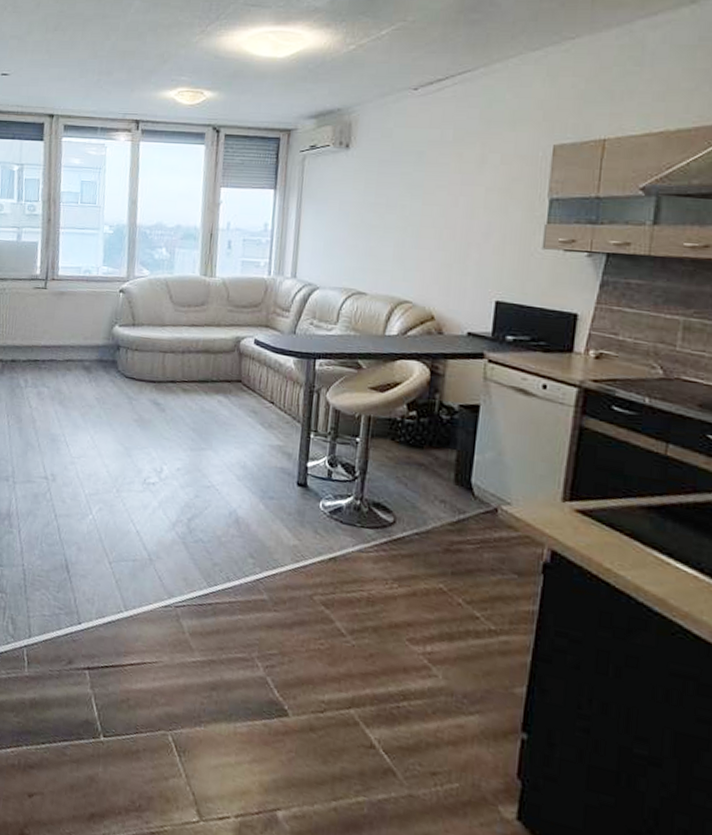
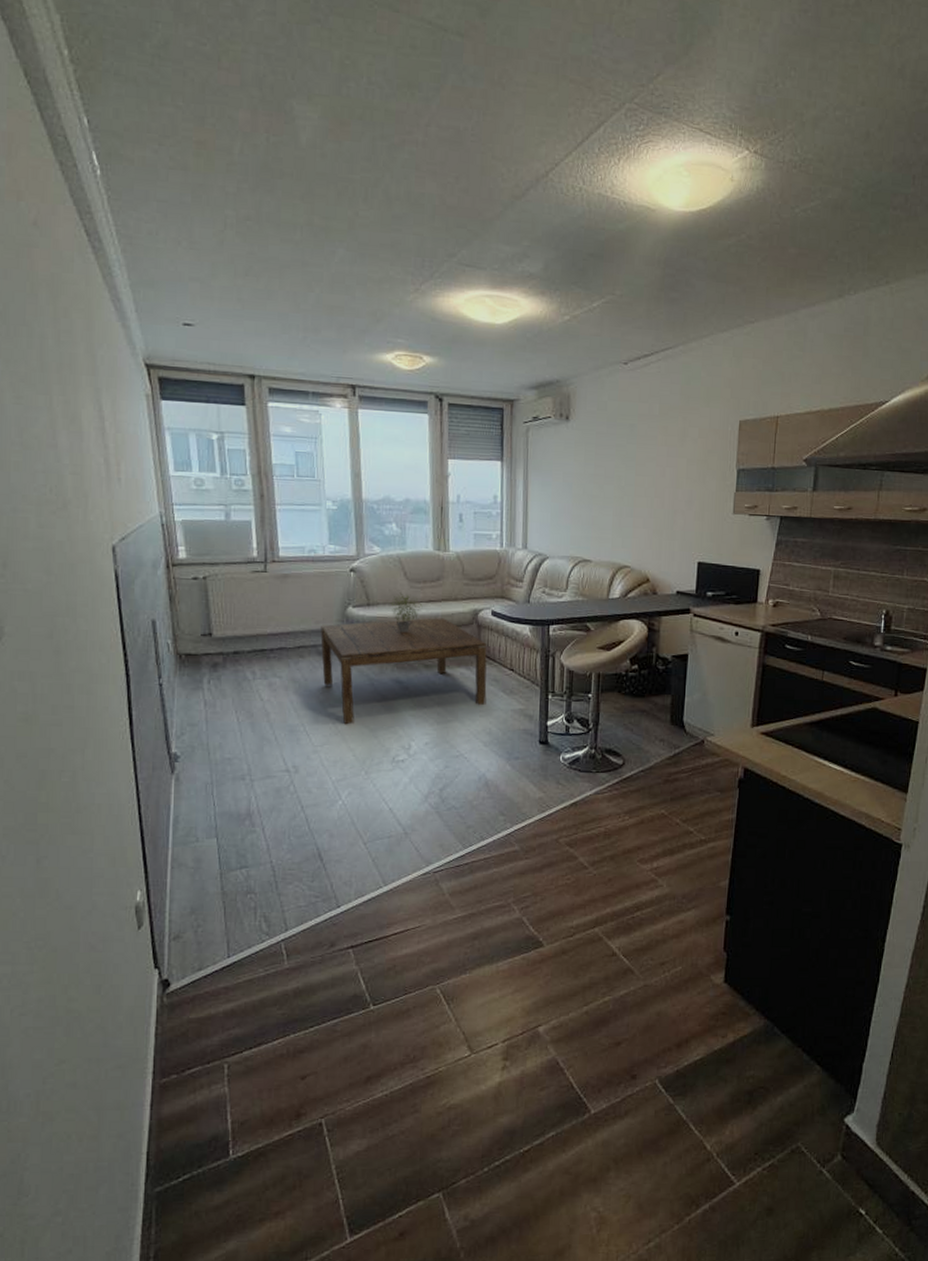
coffee table: none [86,341,247,441] -> present [320,618,487,725]
potted plant: none [153,315,186,355] -> present [389,592,423,633]

